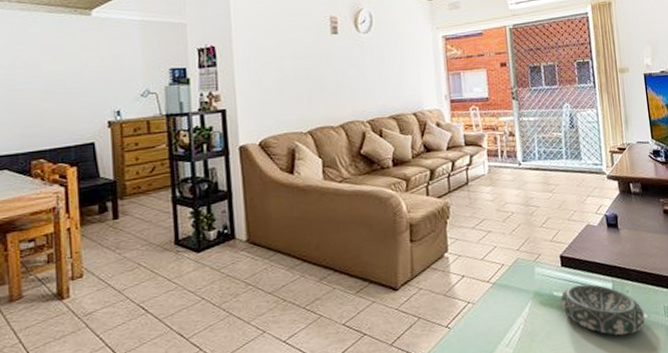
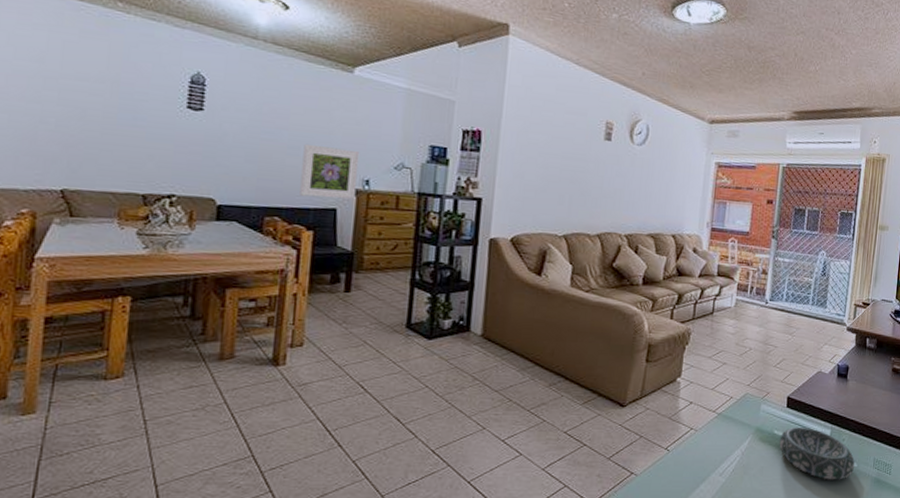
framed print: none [57,85,110,136] -> present [299,143,360,199]

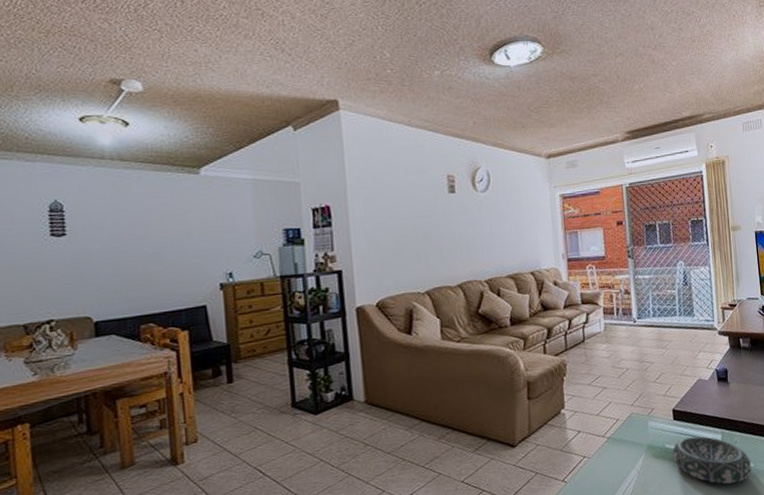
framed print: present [299,143,360,199] -> none [165,246,222,299]

